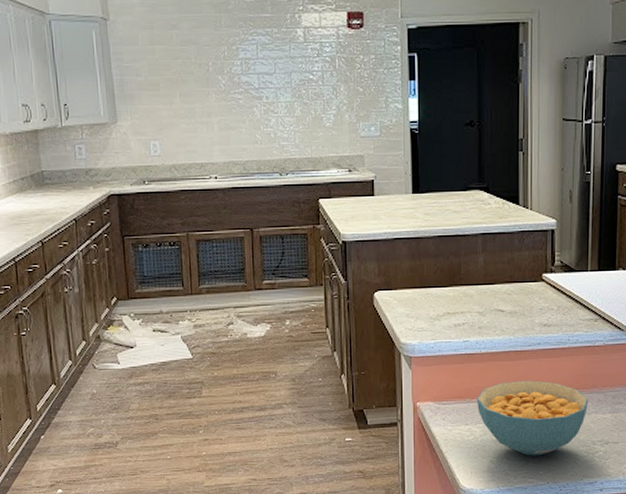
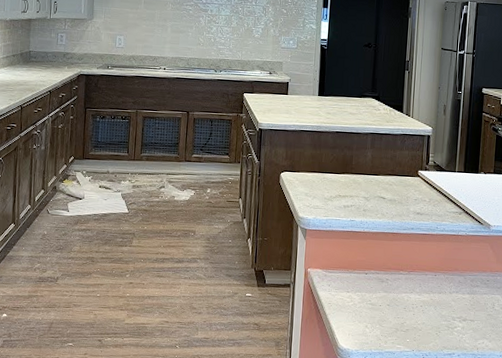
cereal bowl: present [476,380,589,456] -> none [357,258,451,326]

